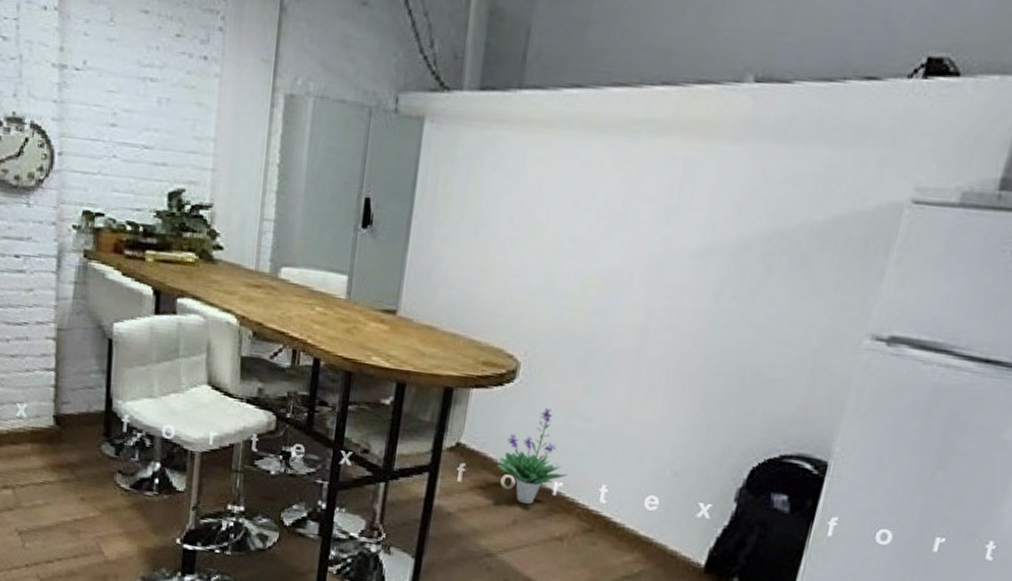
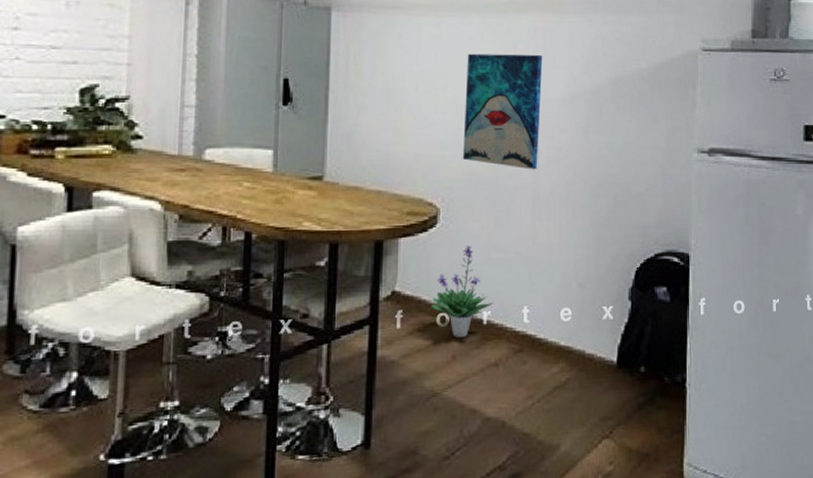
wall art: none [556,183,677,334] -> present [463,53,543,170]

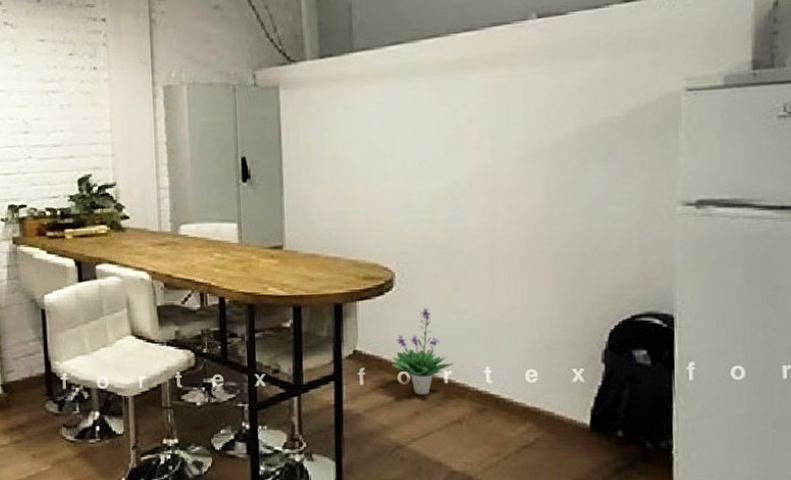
wall art: present [463,53,543,170] -> none [414,112,496,232]

